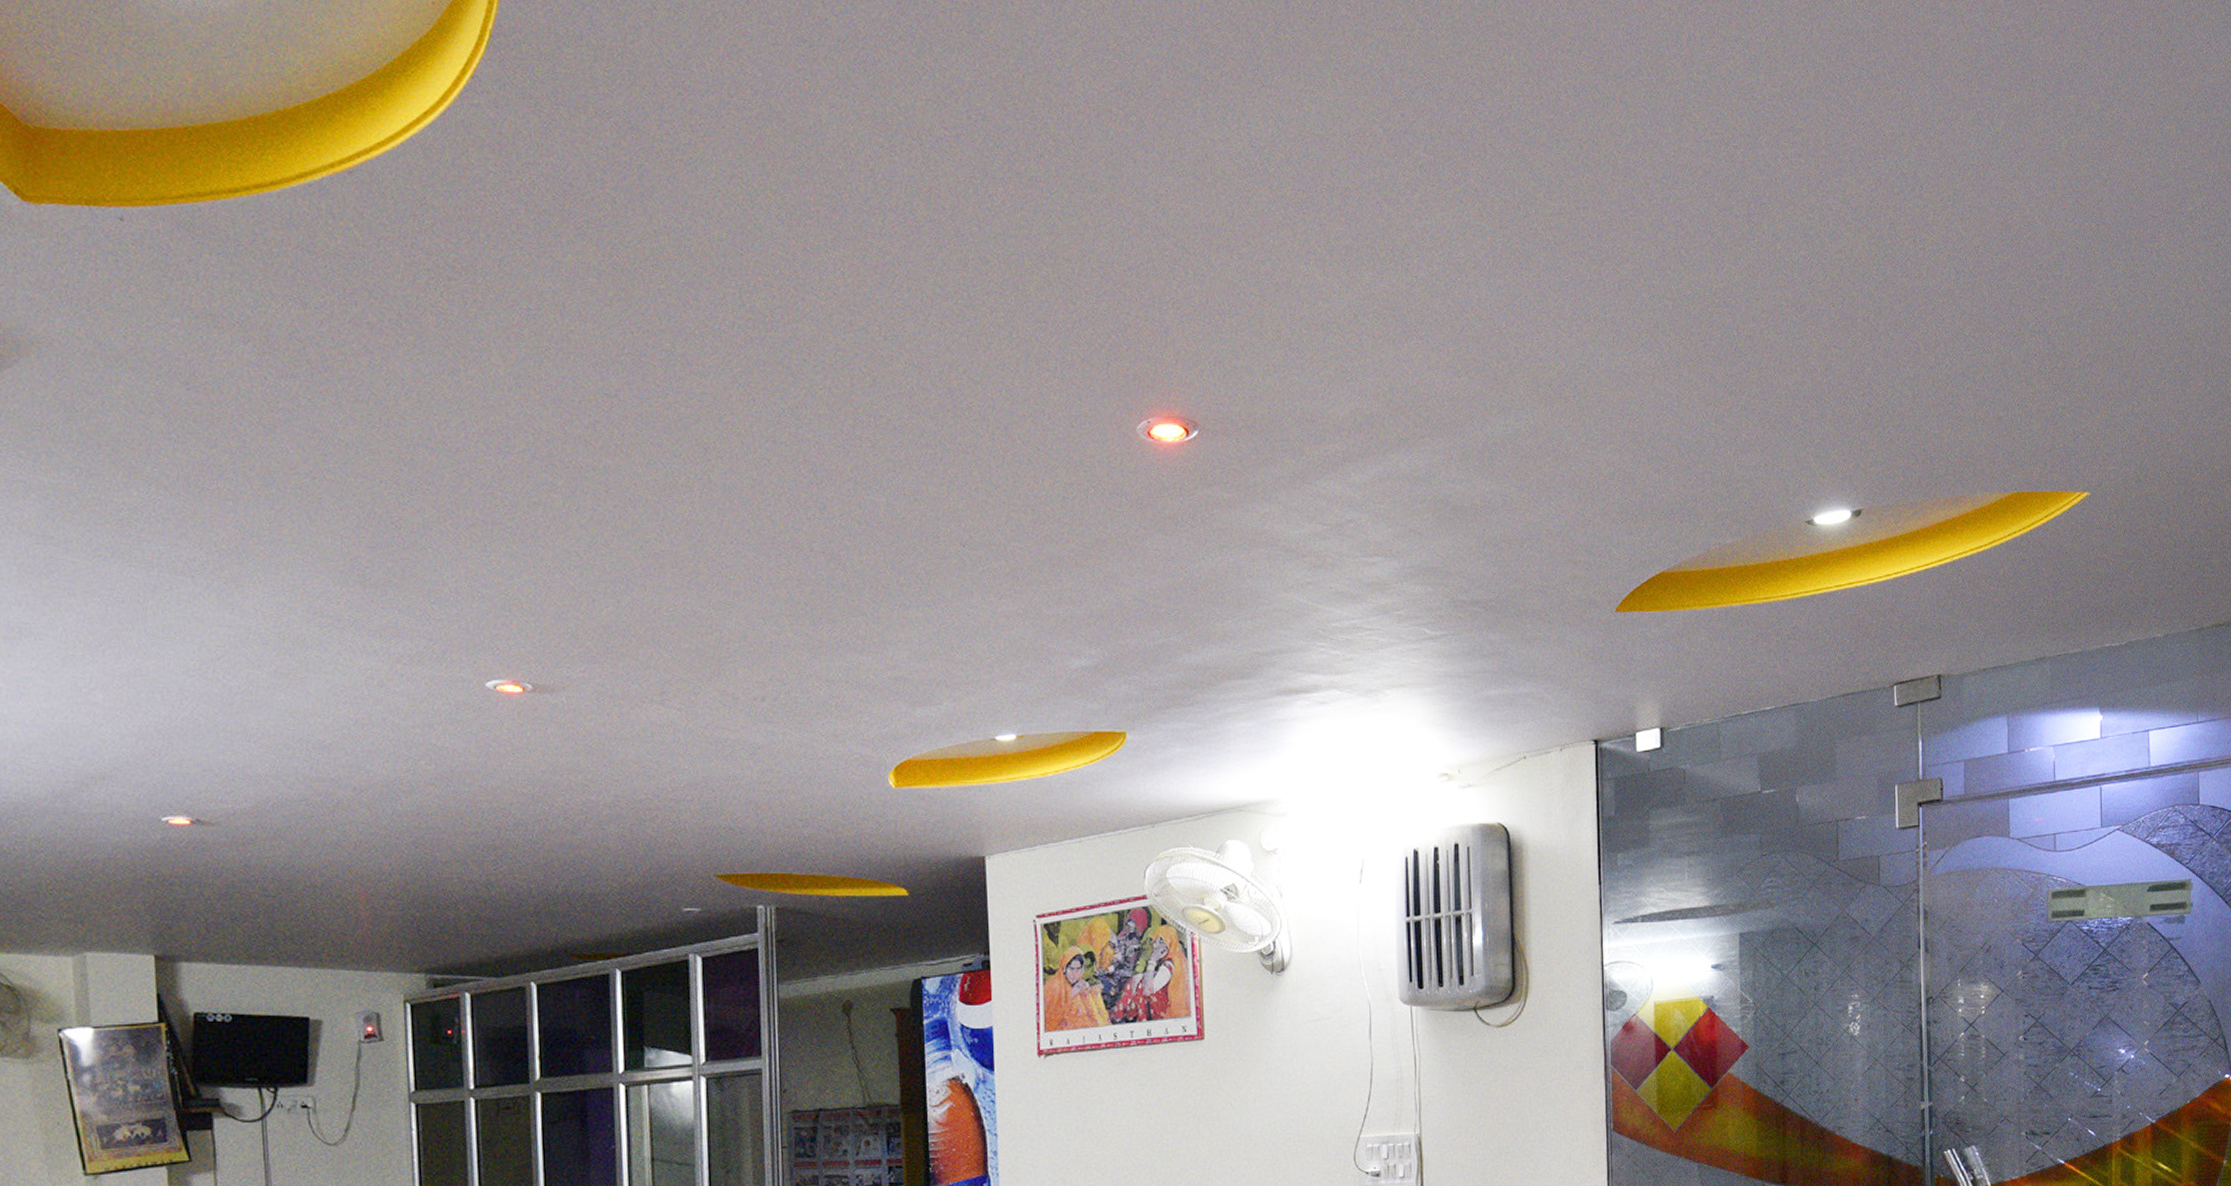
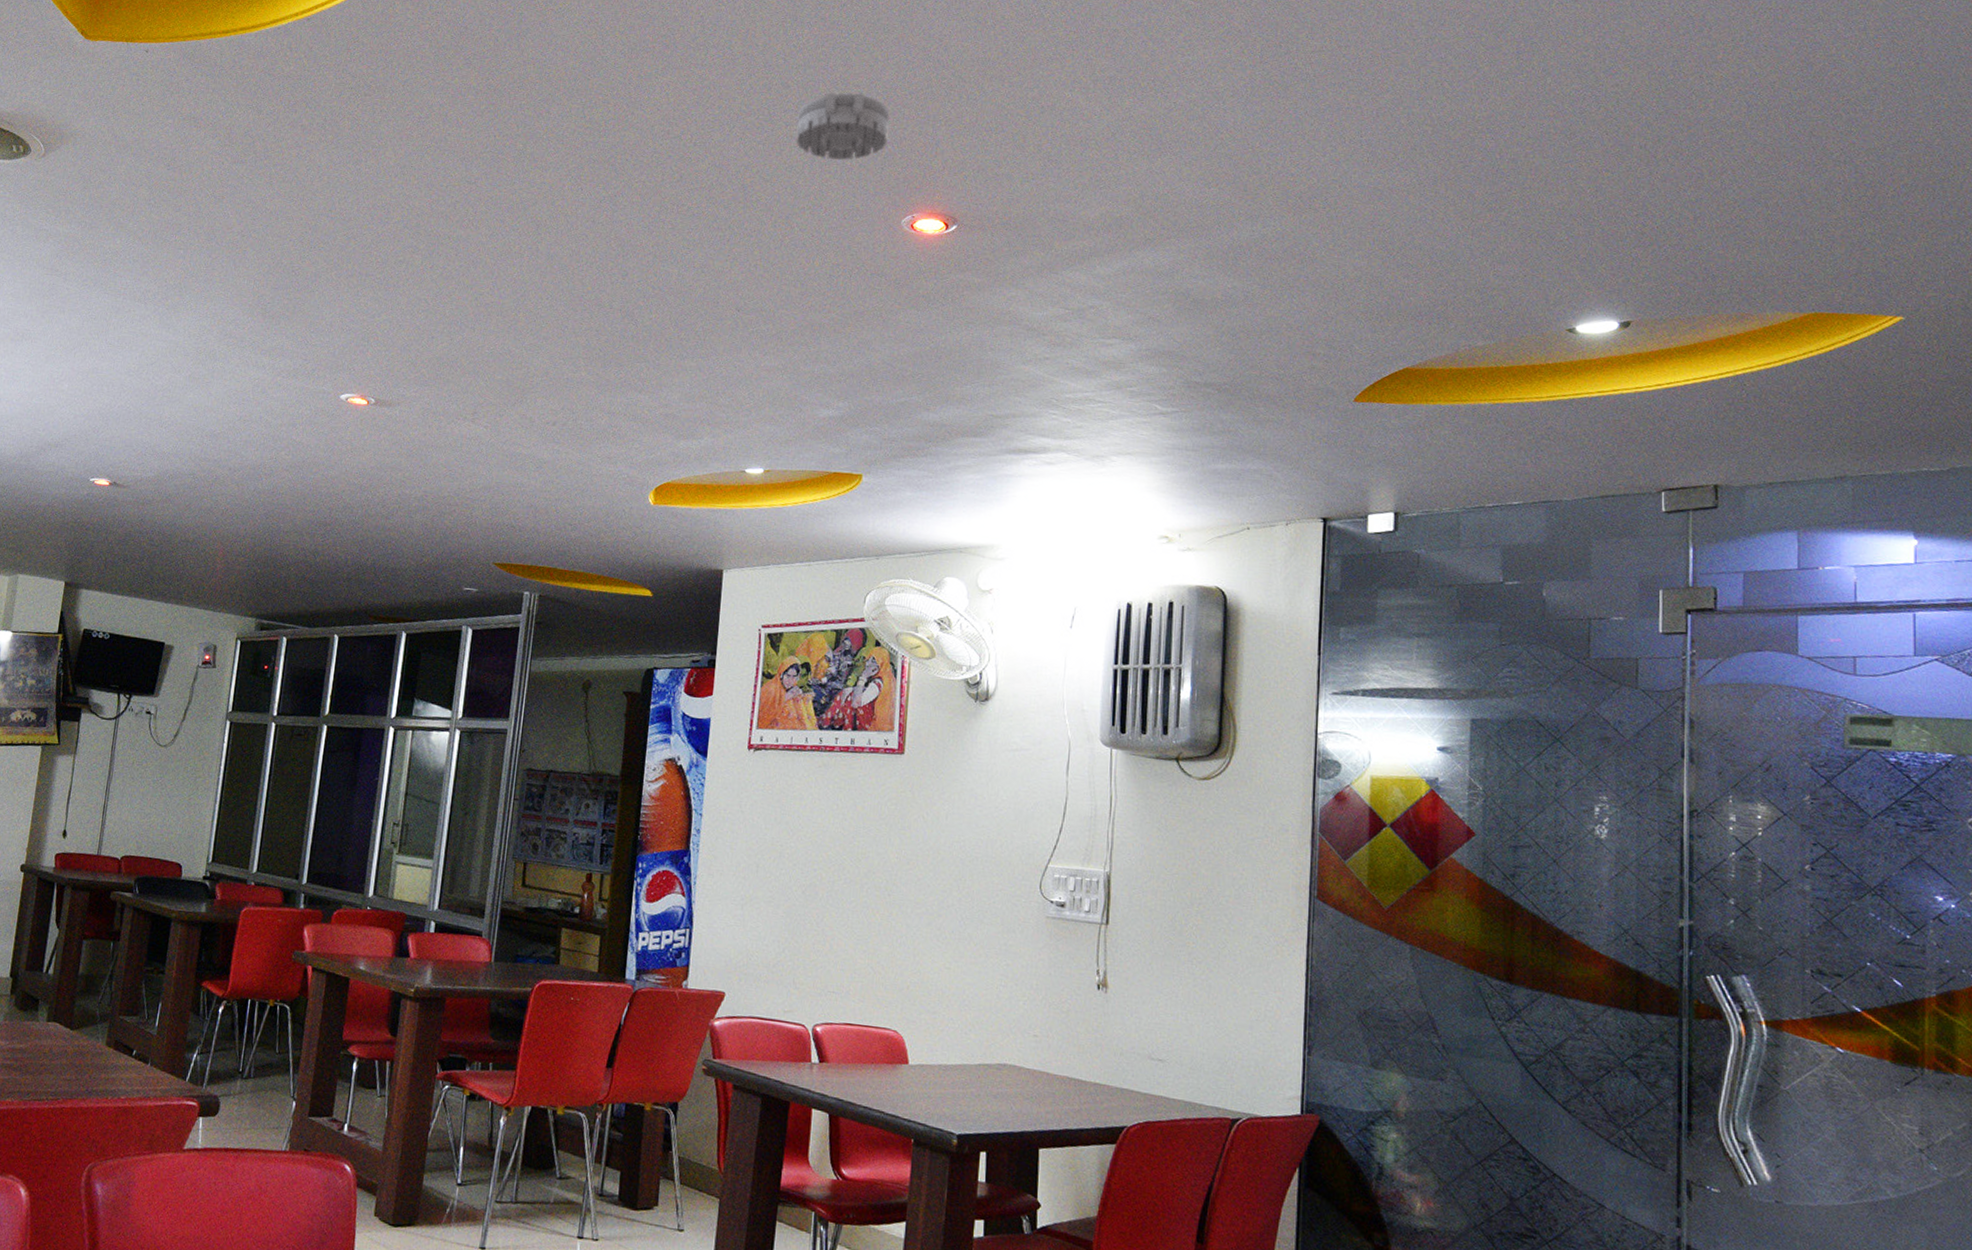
smoke detector: none [1003,268,1110,355] -> present [796,92,891,161]

